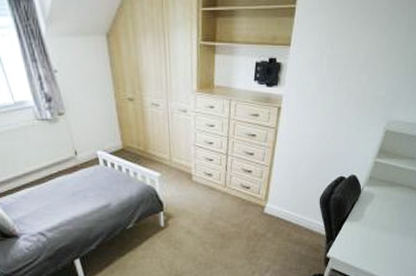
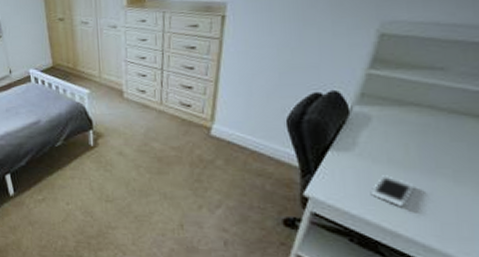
cell phone: none [368,237,394,259] -> present [370,175,415,206]

